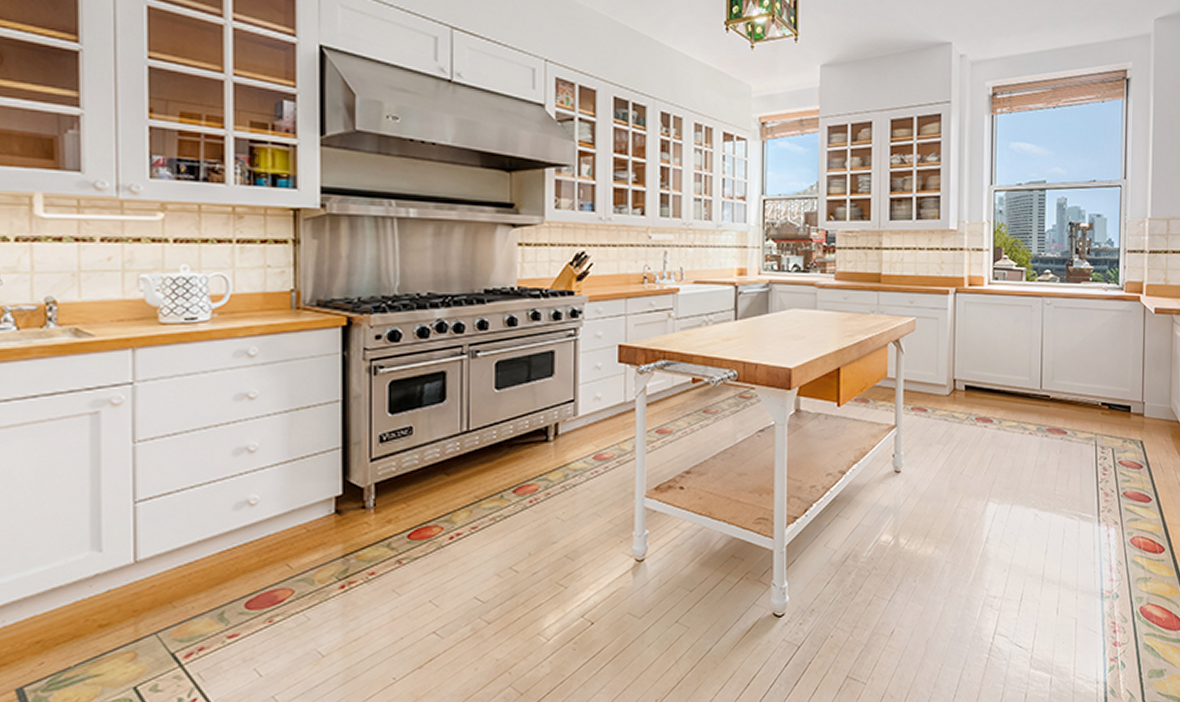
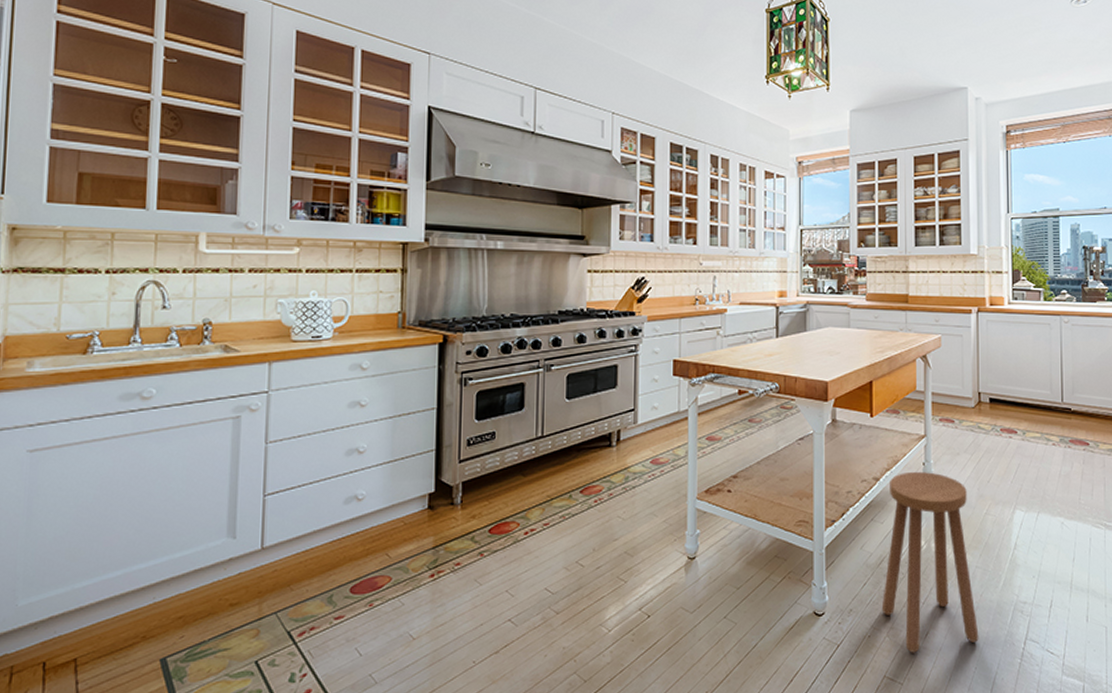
stool: none [845,463,947,652] -> present [881,471,979,653]

